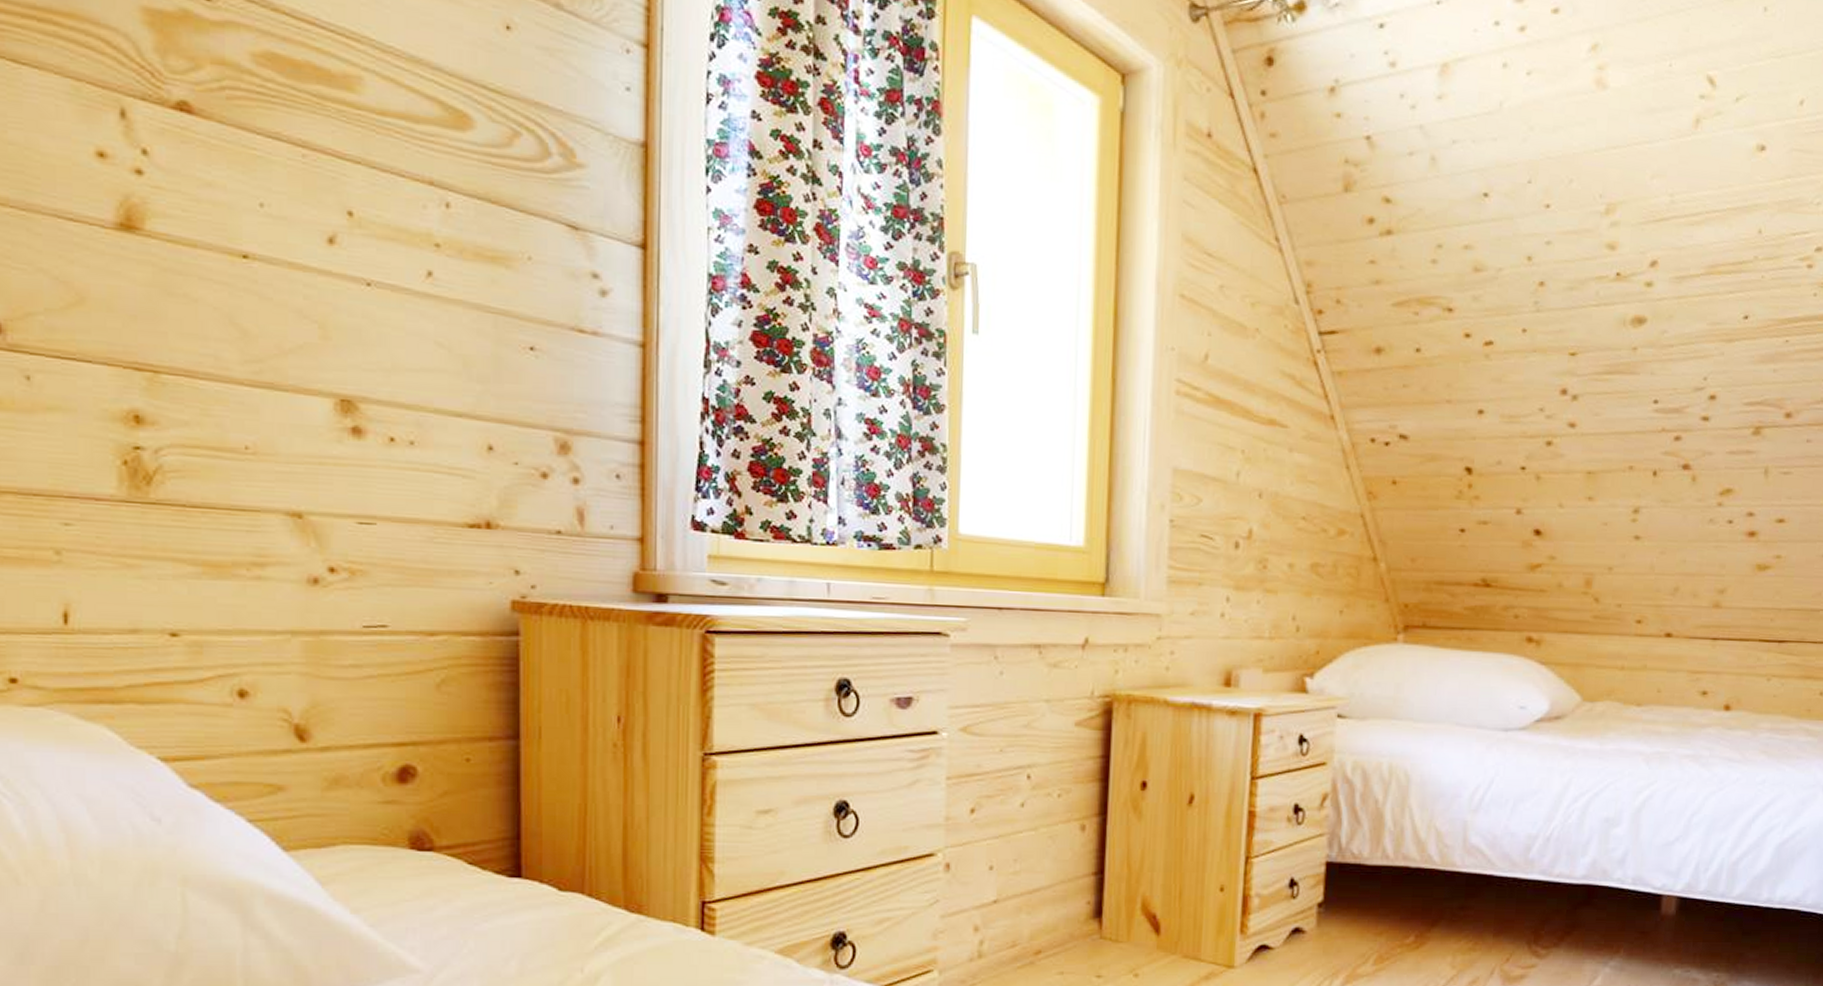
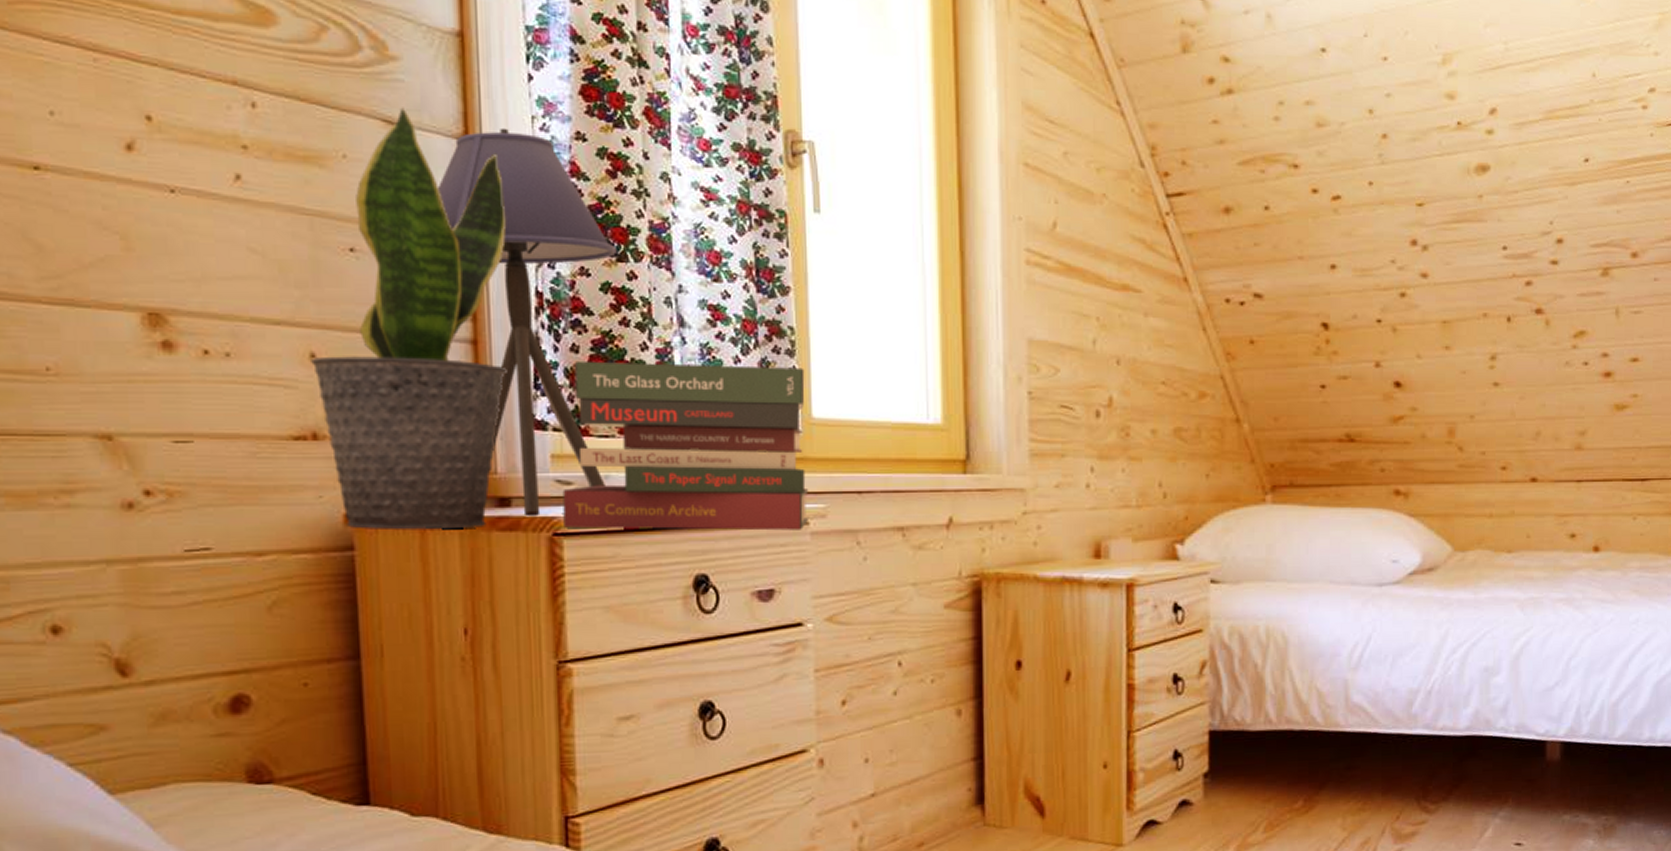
potted plant: none [488,213,678,622] -> present [311,107,507,531]
table lamp: none [615,237,781,614] -> present [437,127,617,517]
books: none [716,466,954,642] -> present [562,360,809,531]

